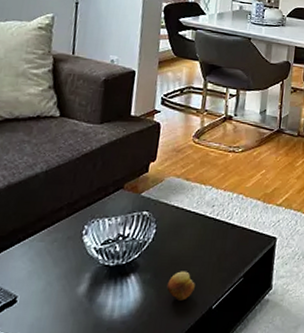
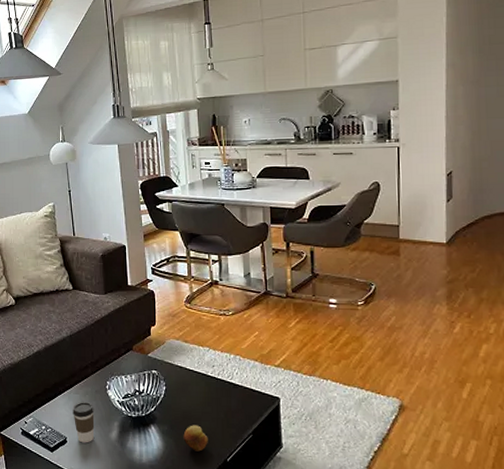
coffee cup: none [31,250,62,302] -> present [73,401,95,443]

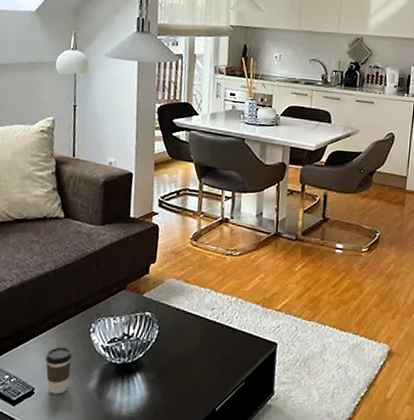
fruit: present [183,425,208,452] -> none [171,372,198,401]

